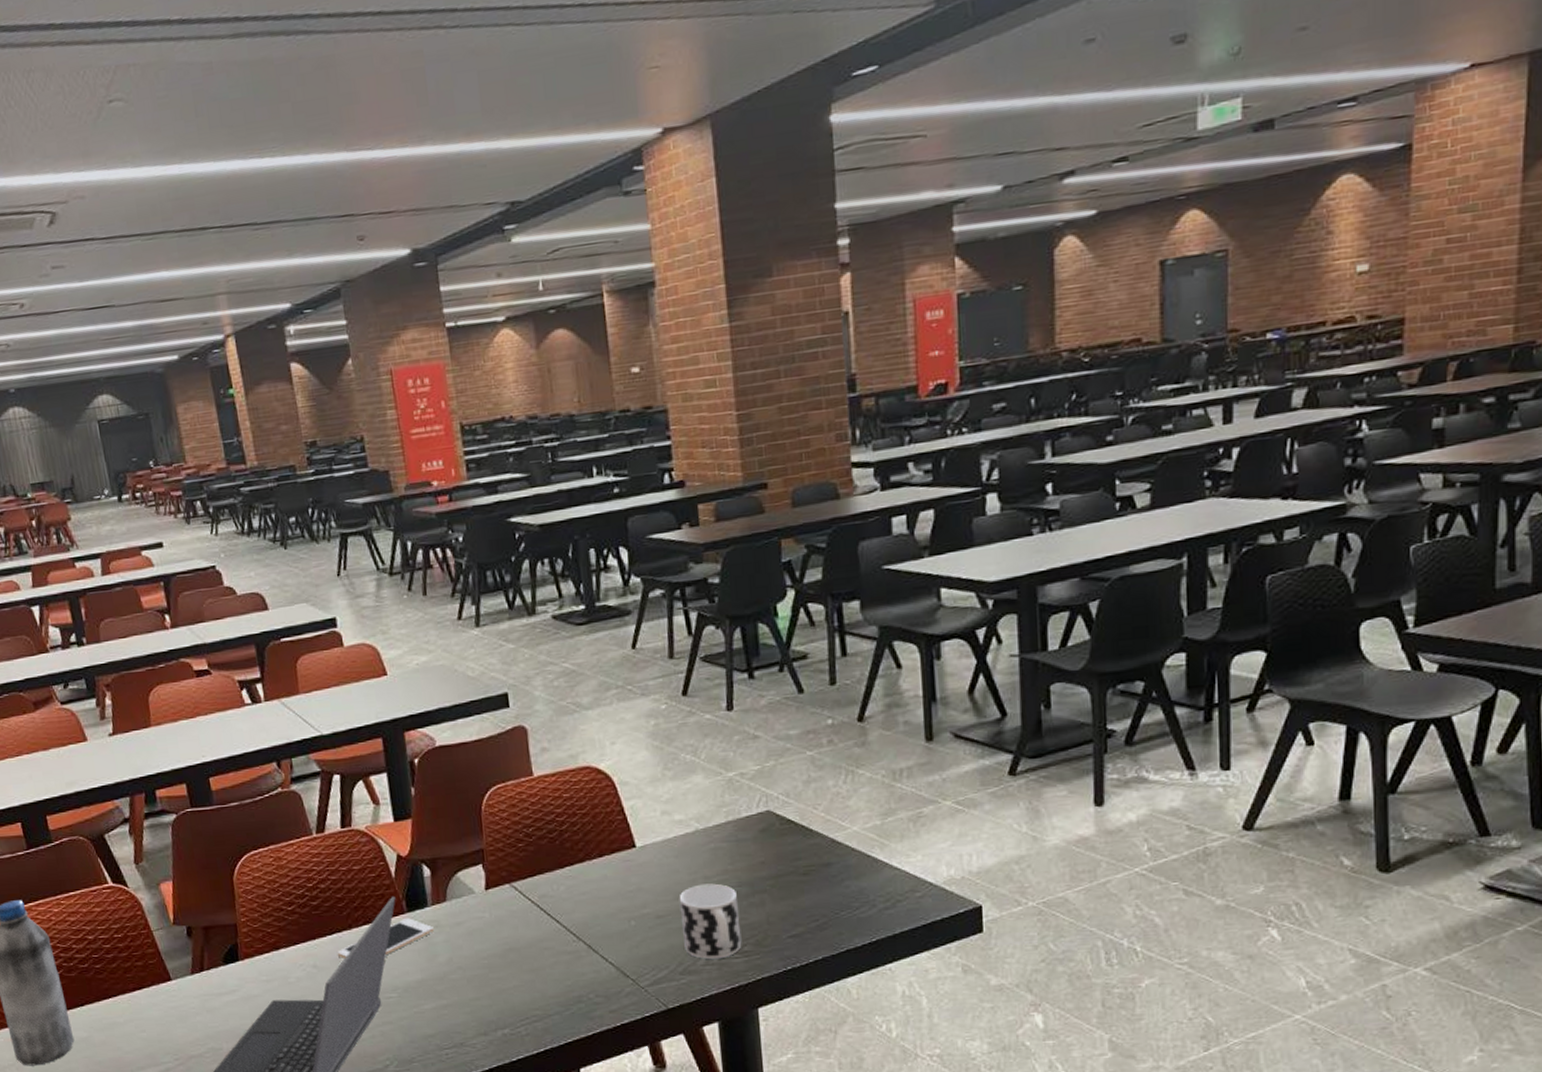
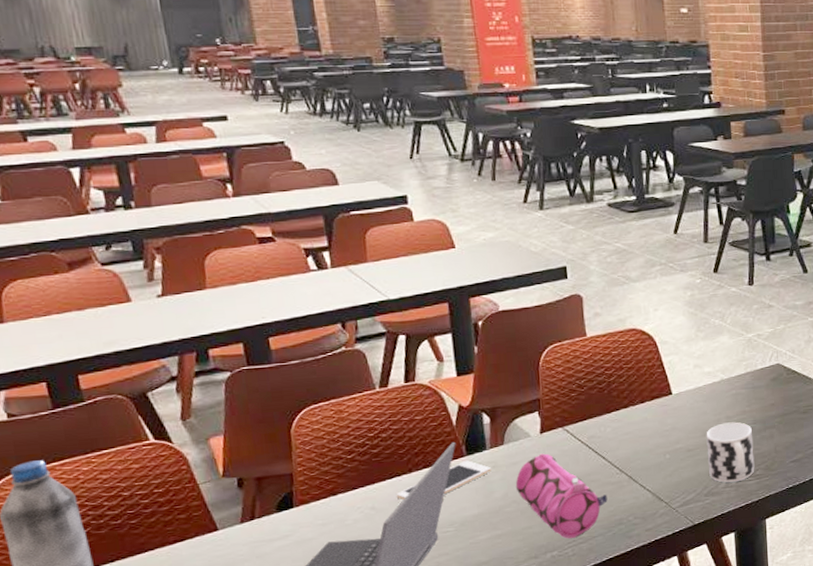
pencil case: none [460,913,564,1015] -> present [515,453,608,539]

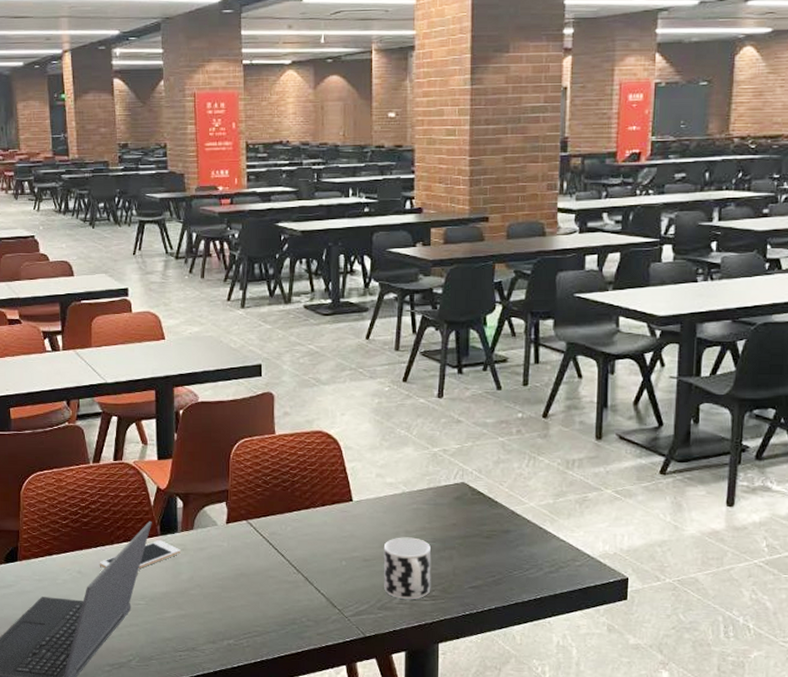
pencil case: present [515,453,608,539] -> none [200,543,283,630]

